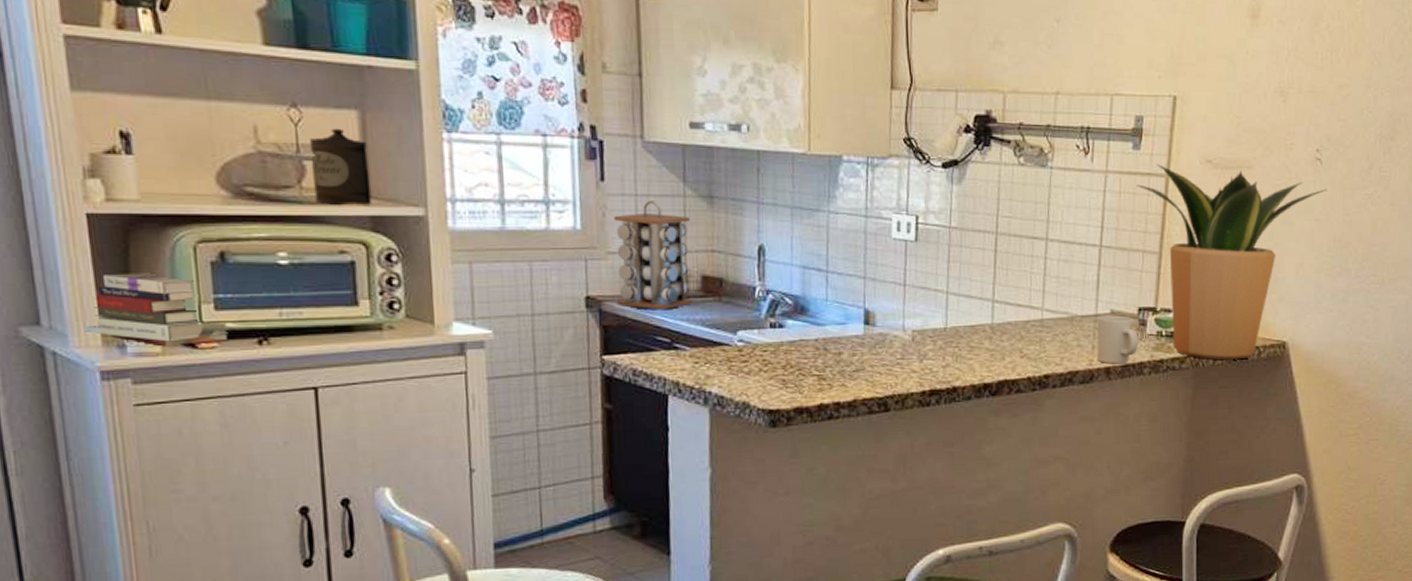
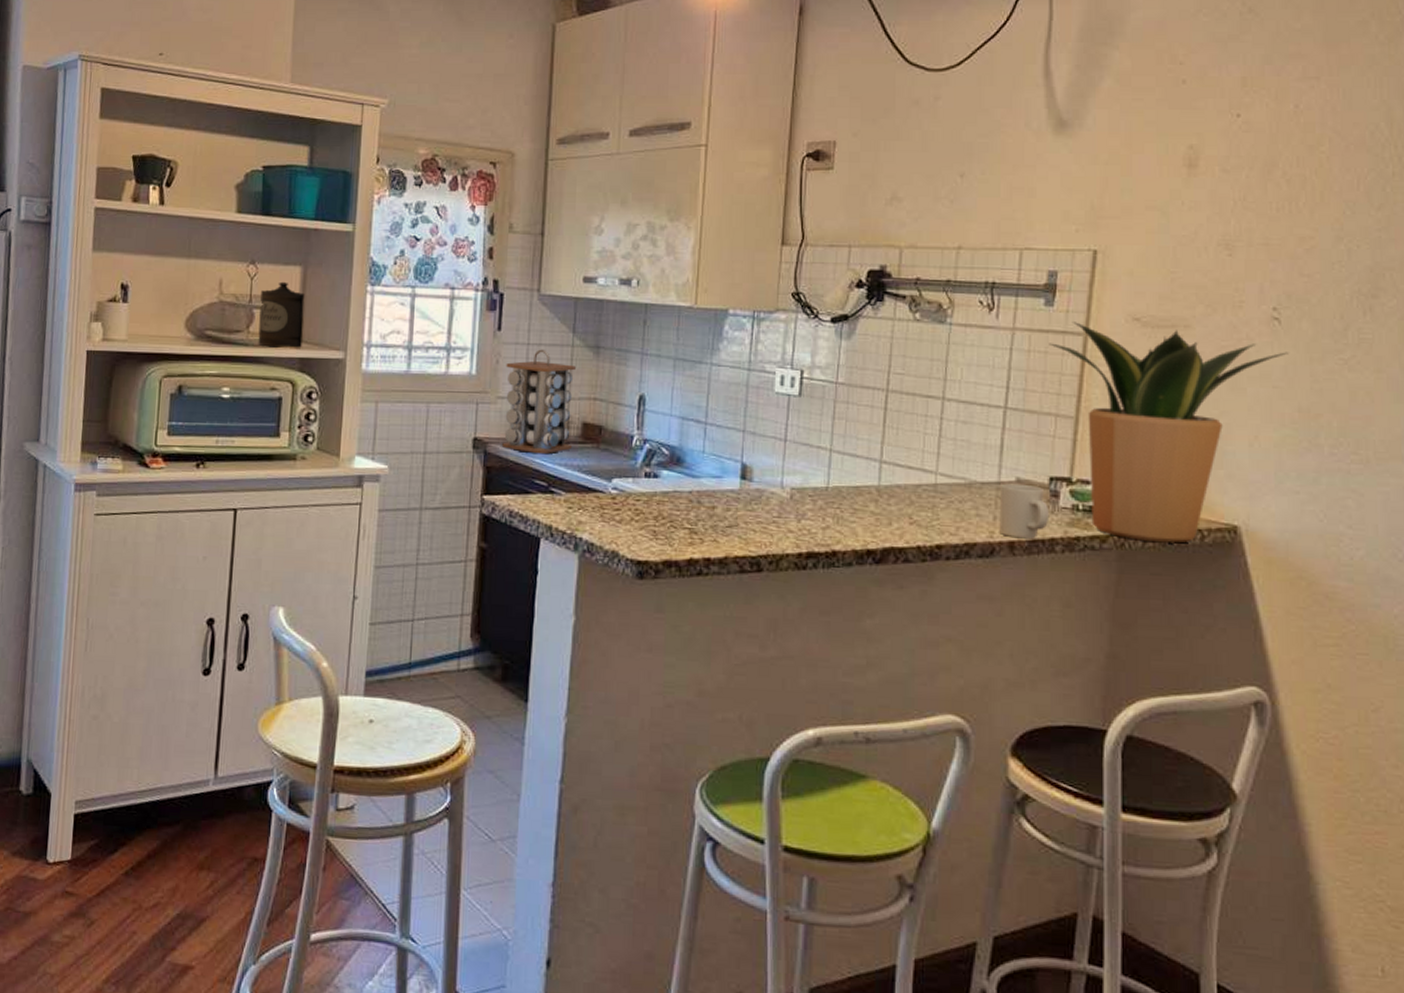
books: present [83,273,229,347] -> none [69,401,175,465]

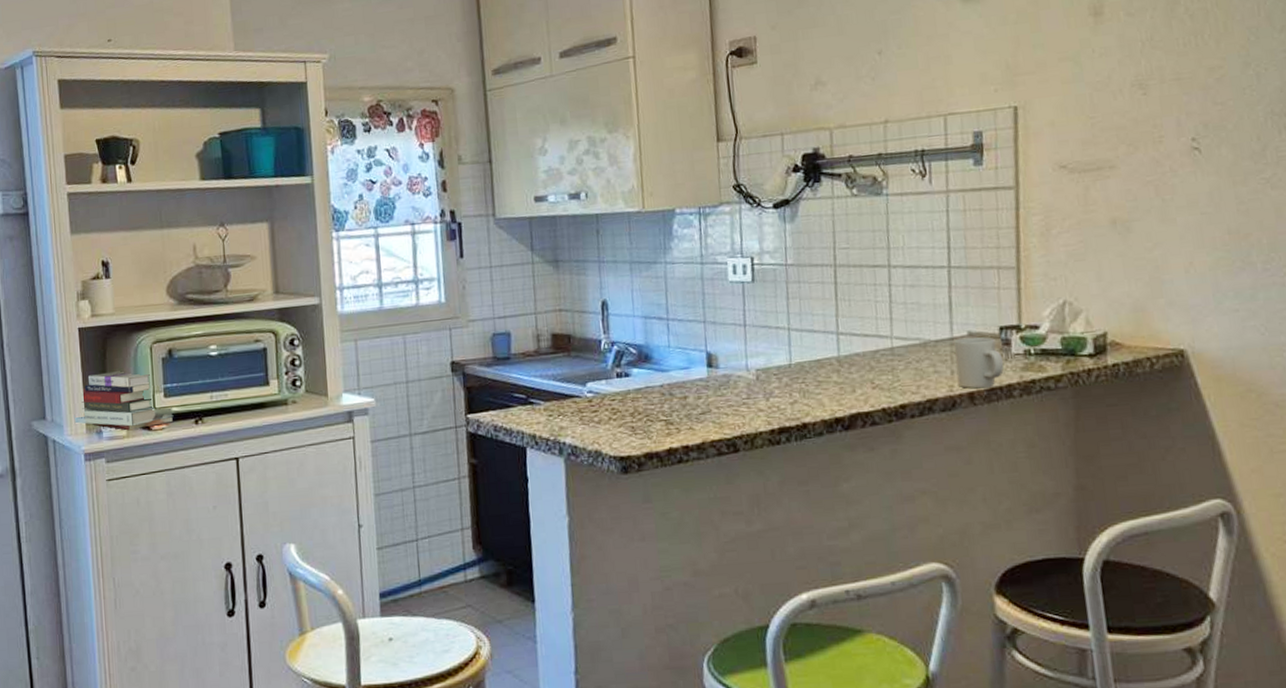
books: none [69,401,175,465] -> present [74,371,174,431]
canister: present [258,281,305,348] -> none [233,238,279,302]
spice rack: present [502,349,576,455] -> none [472,270,544,370]
potted plant: present [1049,322,1289,544] -> none [983,172,1212,376]

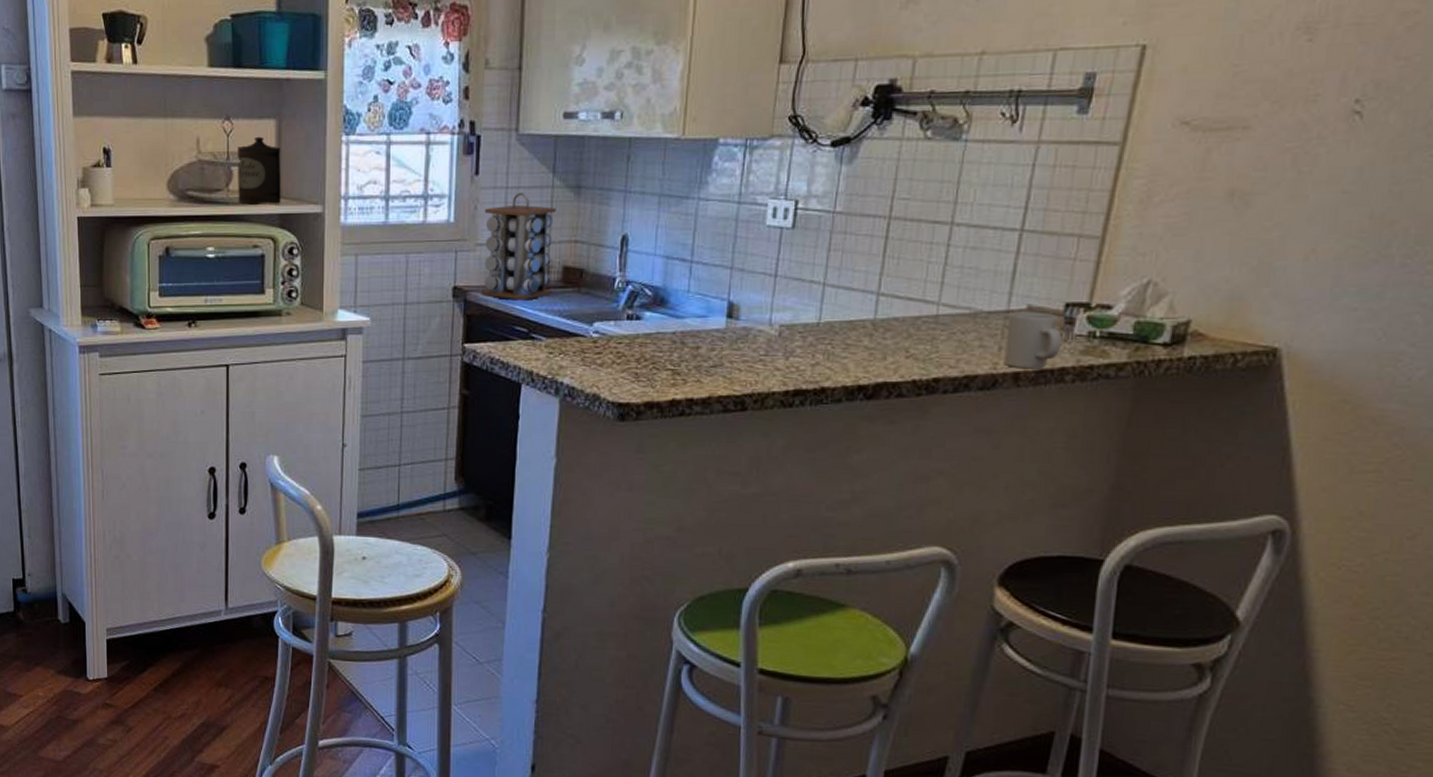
books: present [74,371,174,431] -> none [70,265,168,327]
canister: none [233,238,279,302] -> present [238,136,281,205]
spice rack: none [472,270,544,370] -> present [482,192,556,301]

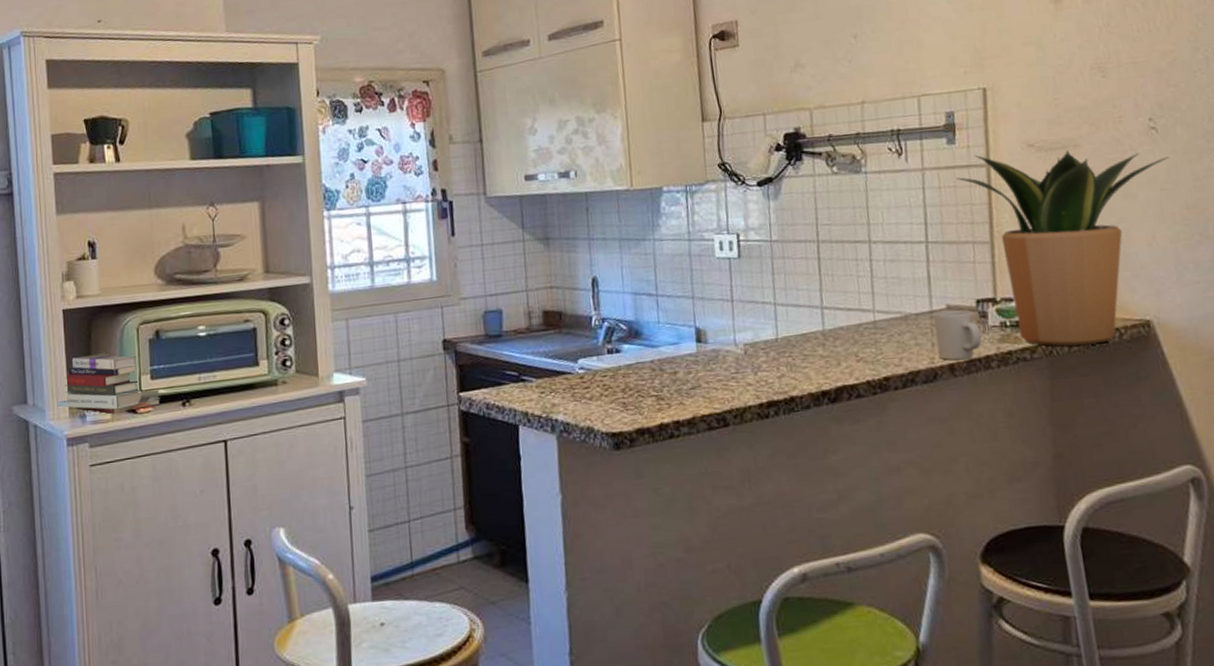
books: none [70,265,168,327] -> present [56,353,160,414]
canister: present [238,136,281,205] -> none [223,218,269,282]
spice rack: present [482,192,556,301] -> none [463,248,536,347]
potted plant: none [1078,130,1368,369] -> present [956,150,1169,347]

